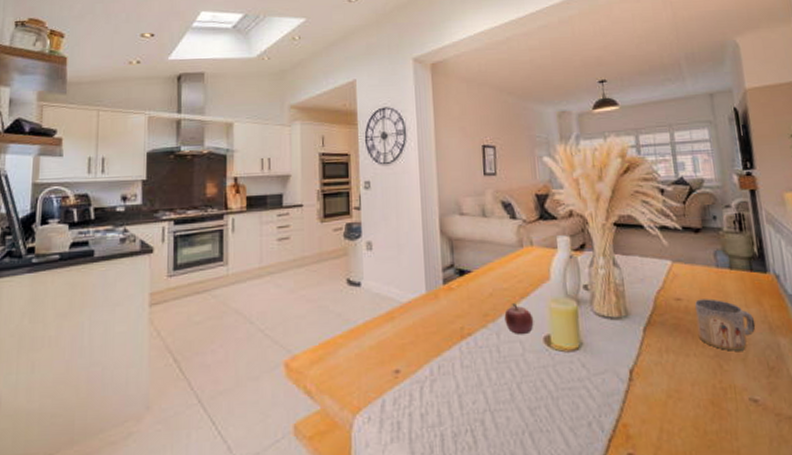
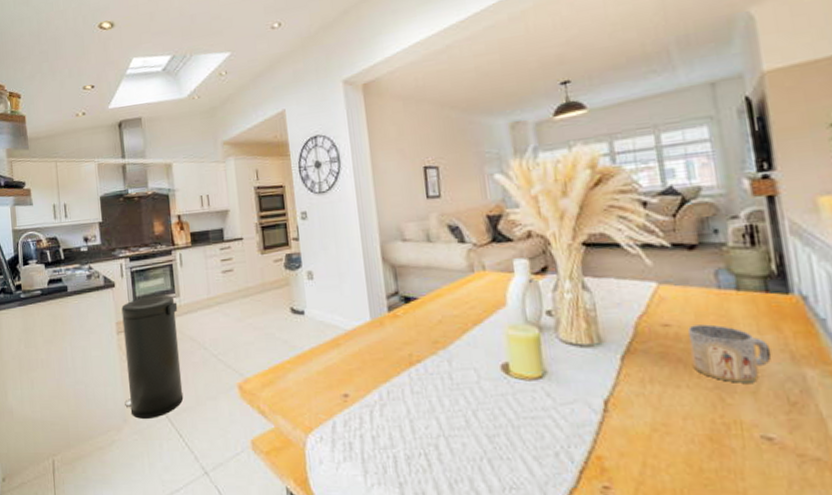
pedal bin: none [150,262,225,405] -> present [121,295,184,419]
fruit: present [504,303,534,336] -> none [455,330,490,363]

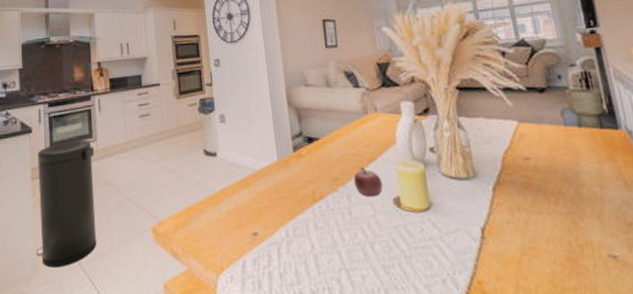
fruit: none [455,330,490,363] -> present [353,167,383,198]
mug: present [687,324,772,383] -> none [543,157,610,208]

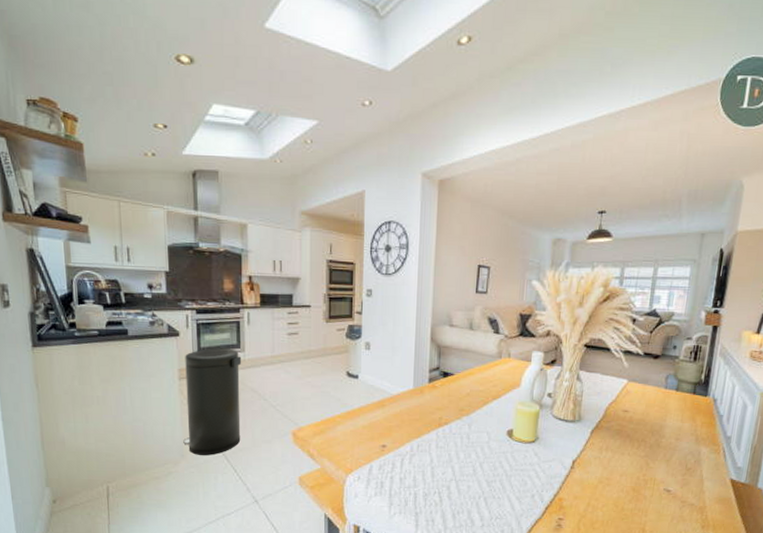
fruit: present [353,167,383,198] -> none [477,403,501,428]

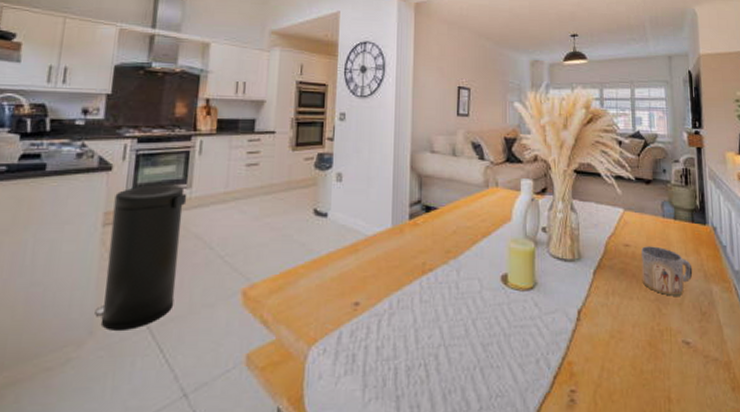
mug: none [635,412,686,454] -> present [640,246,693,296]

